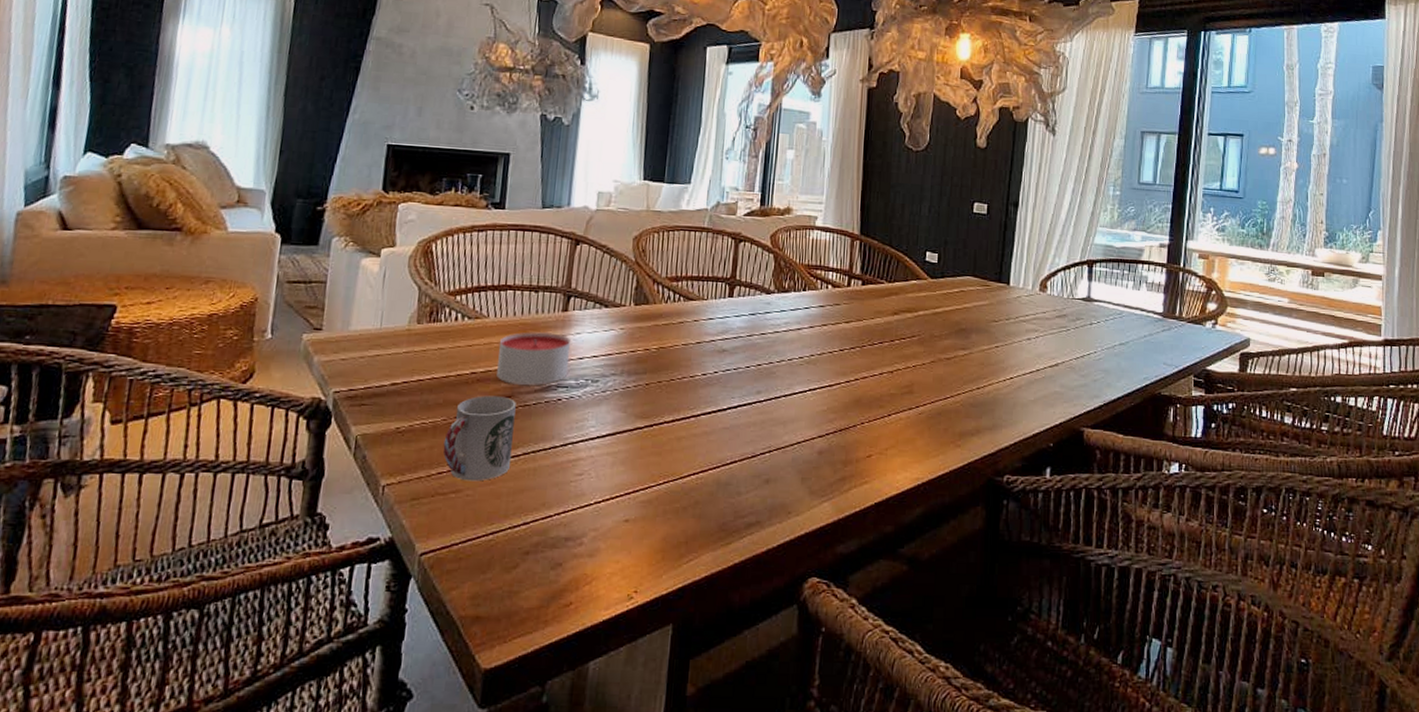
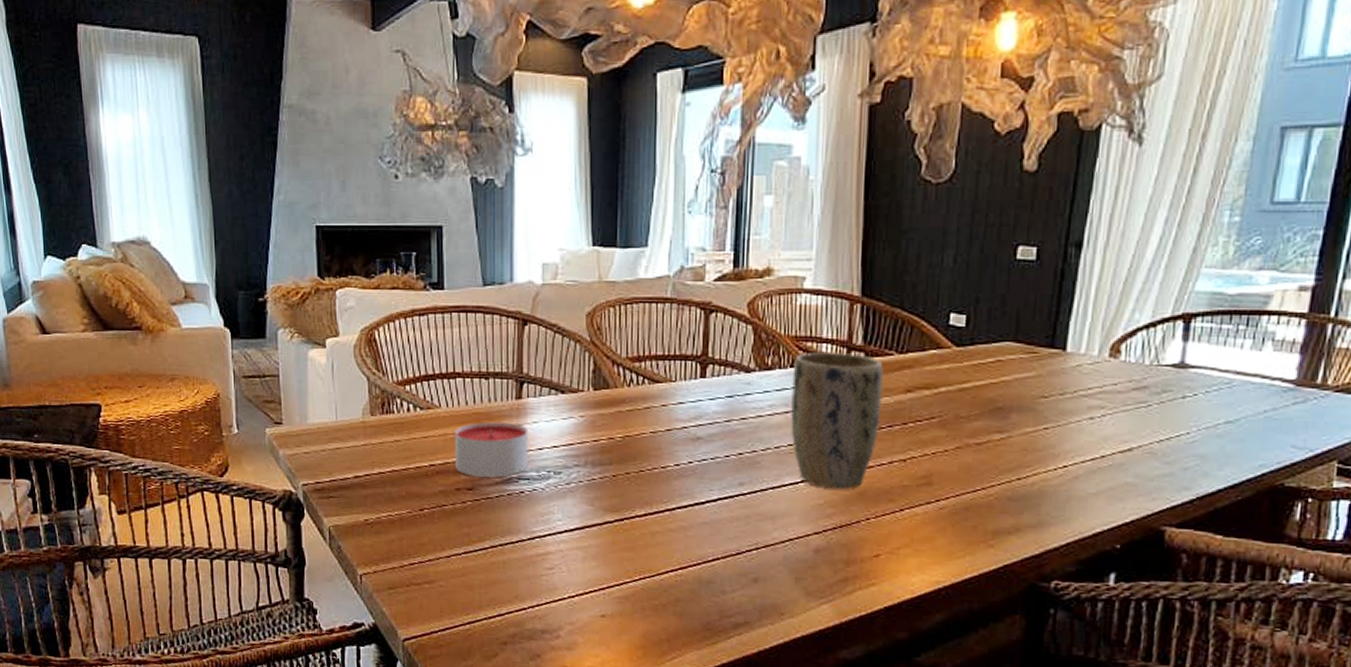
cup: present [443,395,516,482] -> none [411,488,480,573]
plant pot: none [802,278,876,397] -> present [791,351,883,490]

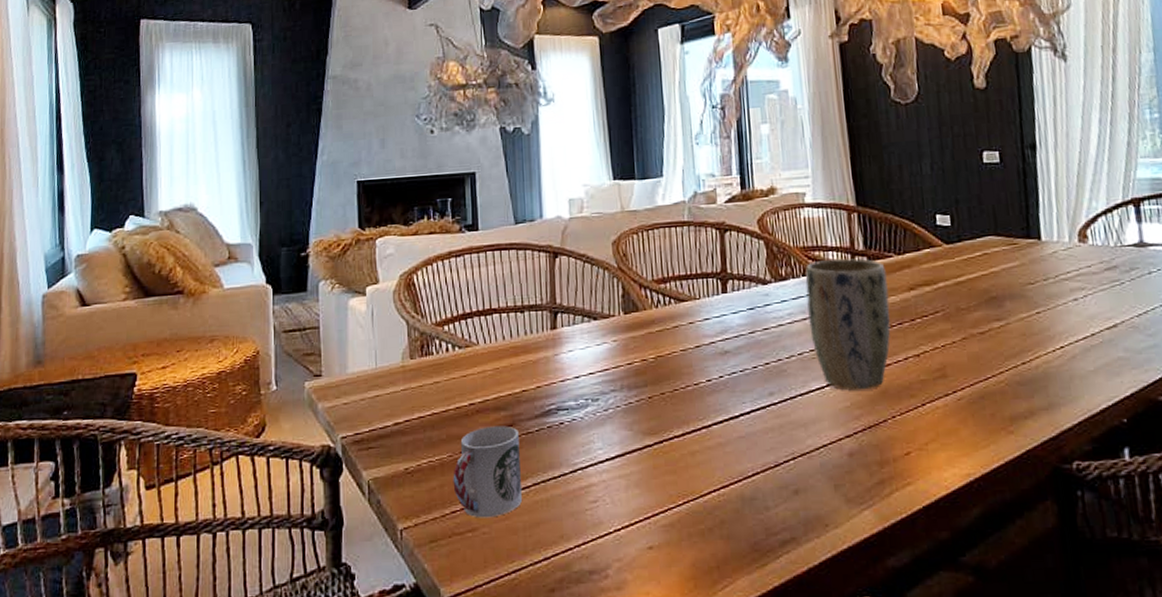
cup: none [411,488,480,573] -> present [453,425,523,518]
candle: present [454,421,529,477] -> none [492,353,567,412]

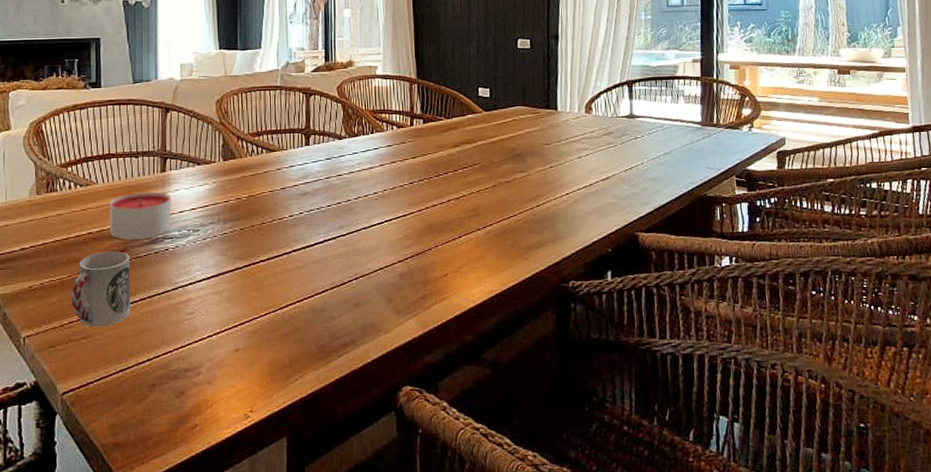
candle: none [492,353,567,412] -> present [109,192,172,240]
plant pot: present [805,258,891,391] -> none [373,120,439,225]

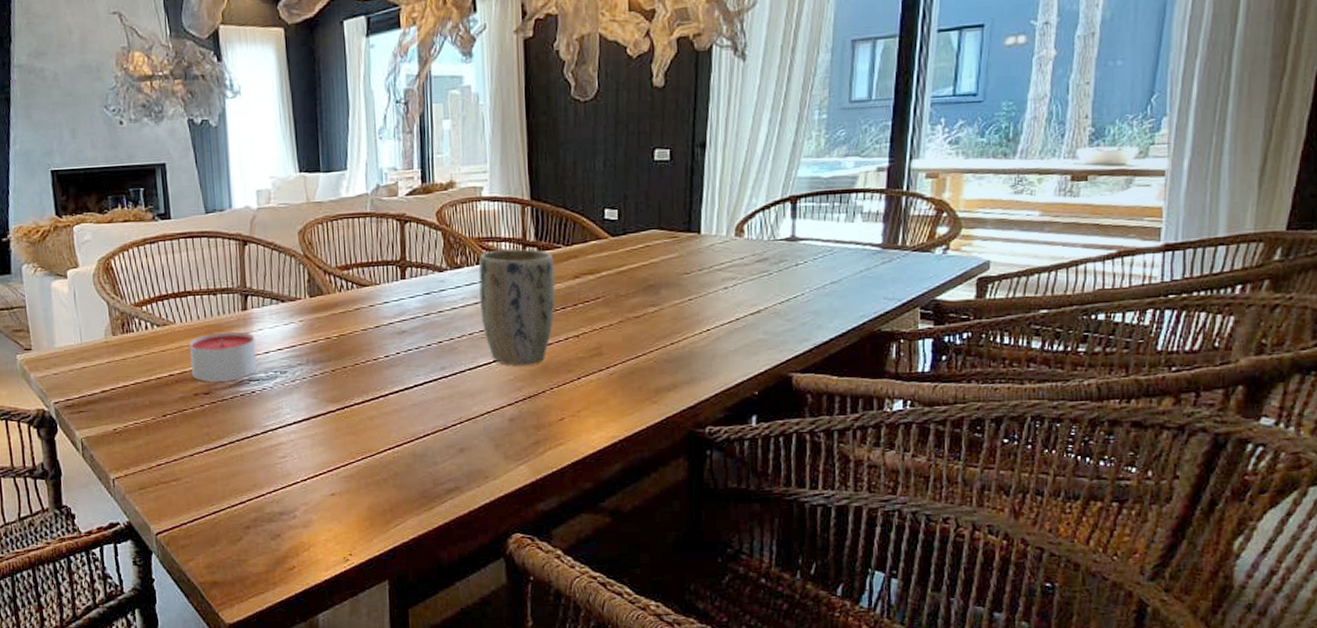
cup: present [71,251,131,328] -> none [157,393,220,470]
plant pot: none [373,120,439,225] -> present [478,248,555,366]

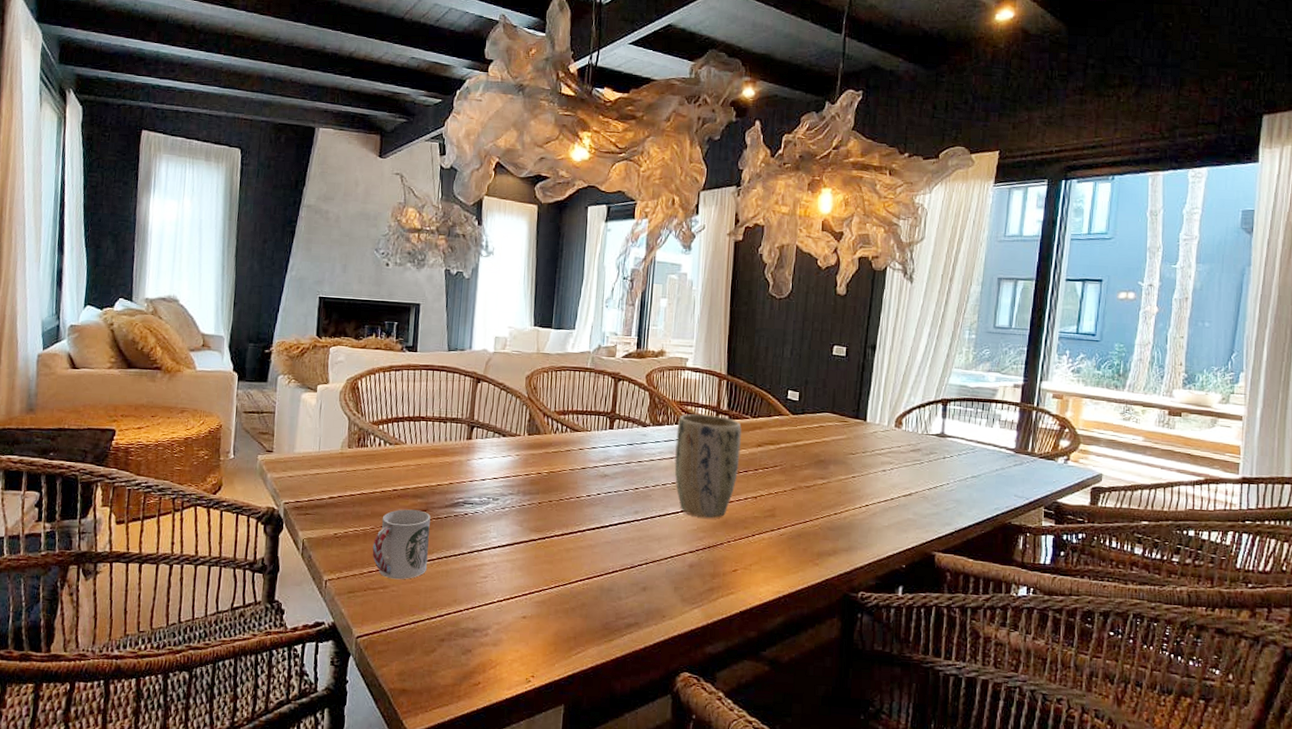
cup: none [157,393,220,470] -> present [372,509,431,580]
candle: present [189,331,257,382] -> none [414,456,475,502]

